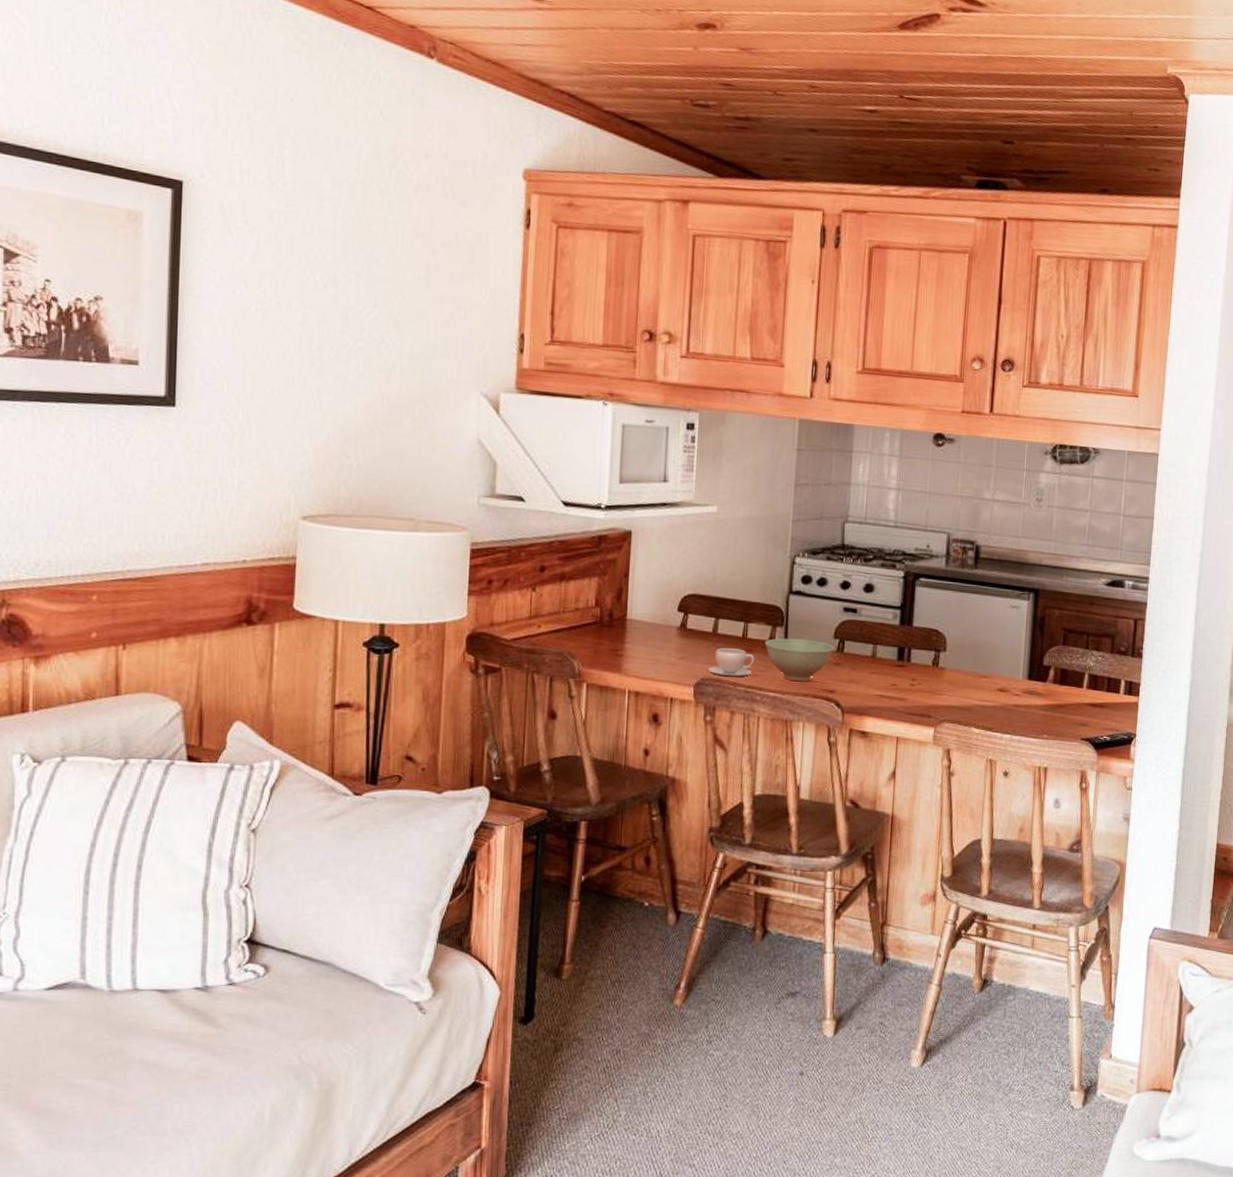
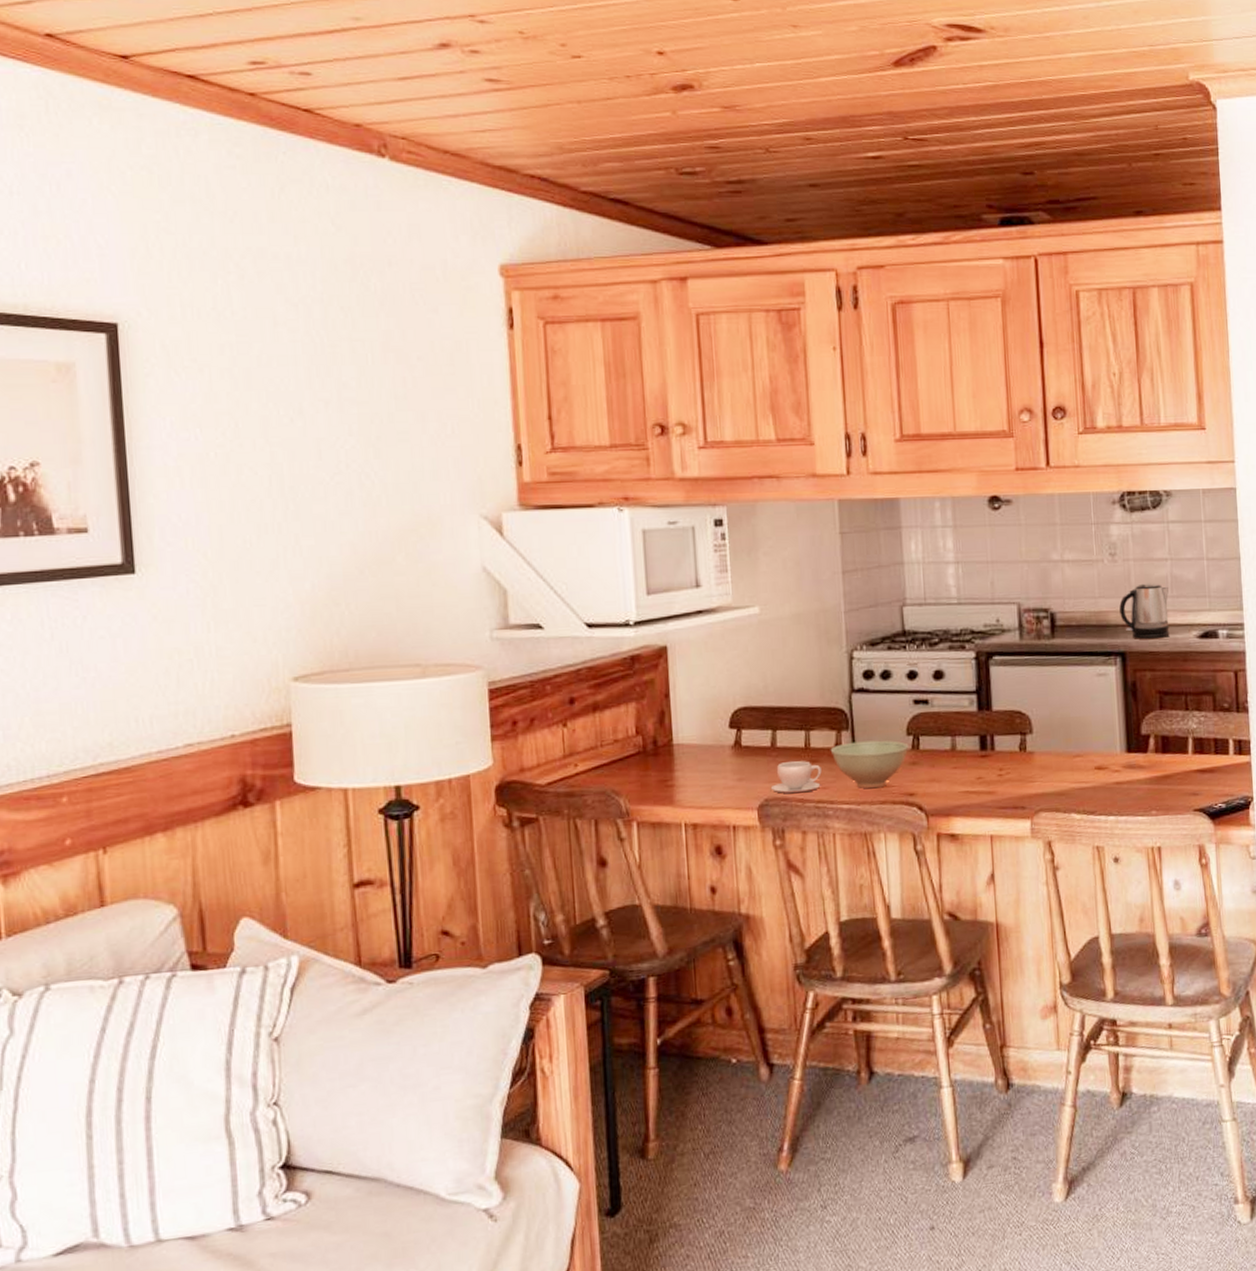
kettle: none [1038,529,1085,582] -> present [1119,583,1170,640]

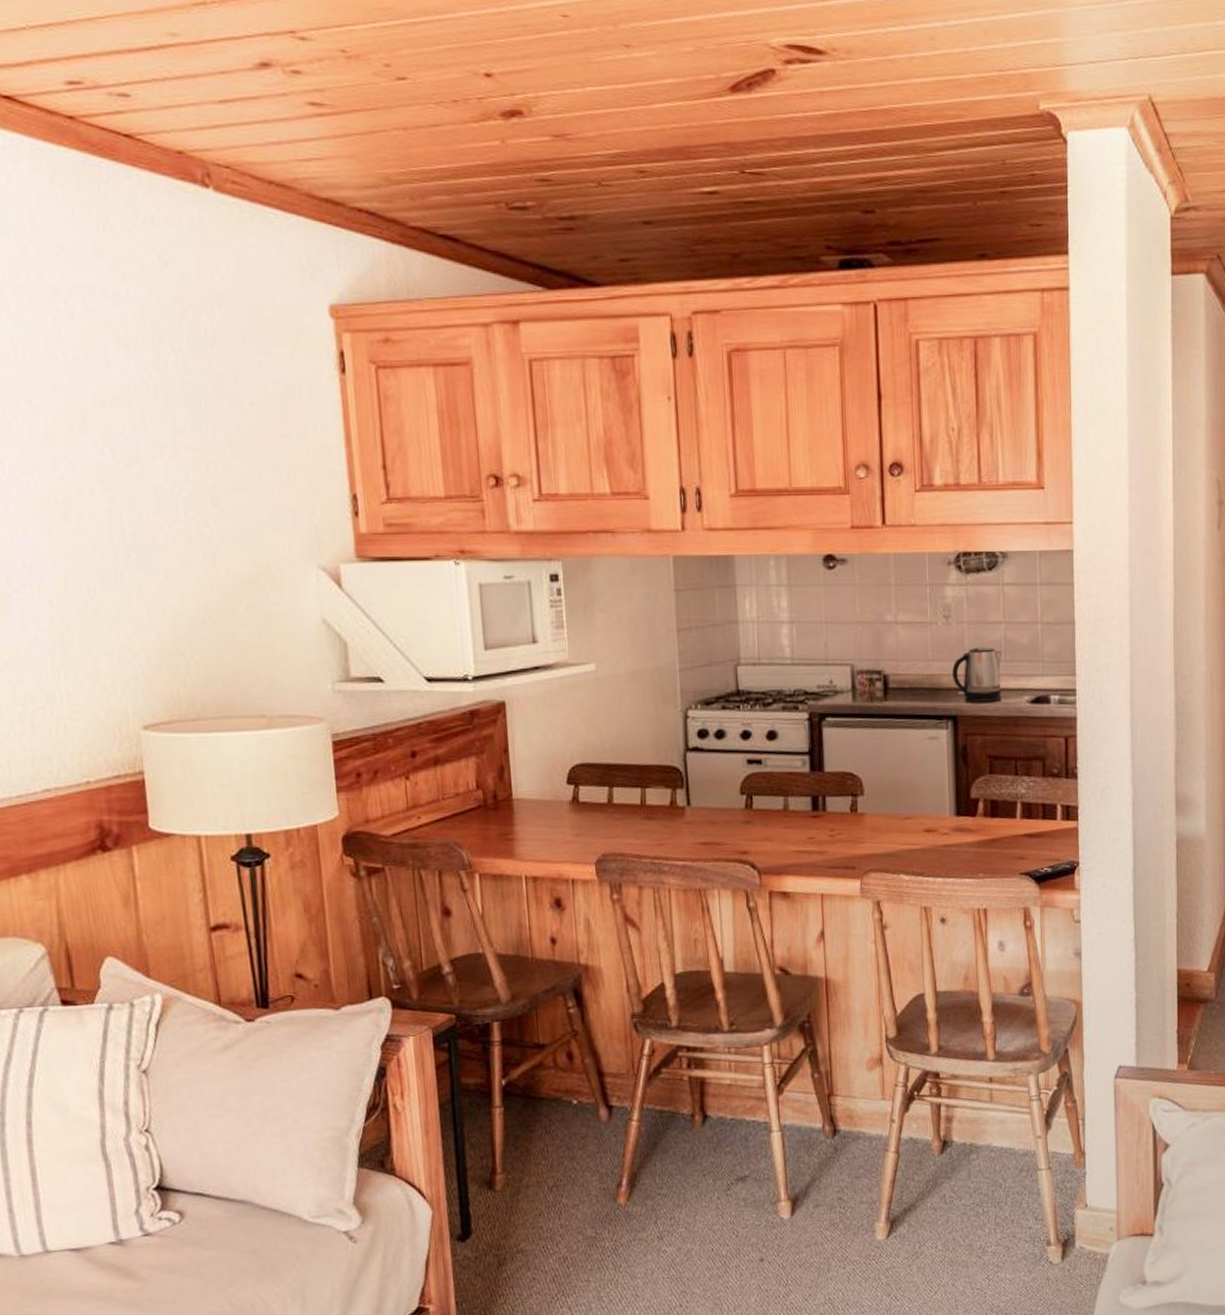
teacup: present [770,761,822,794] -> none [607,818,657,850]
bowl: present [830,740,909,789] -> none [665,799,742,847]

